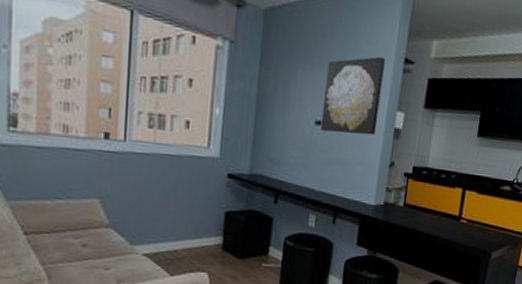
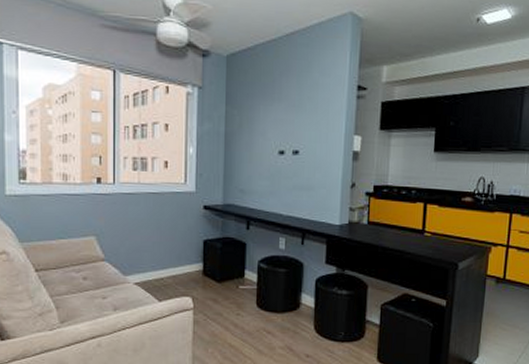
wall art: present [320,56,386,136] -> none [283,86,340,160]

